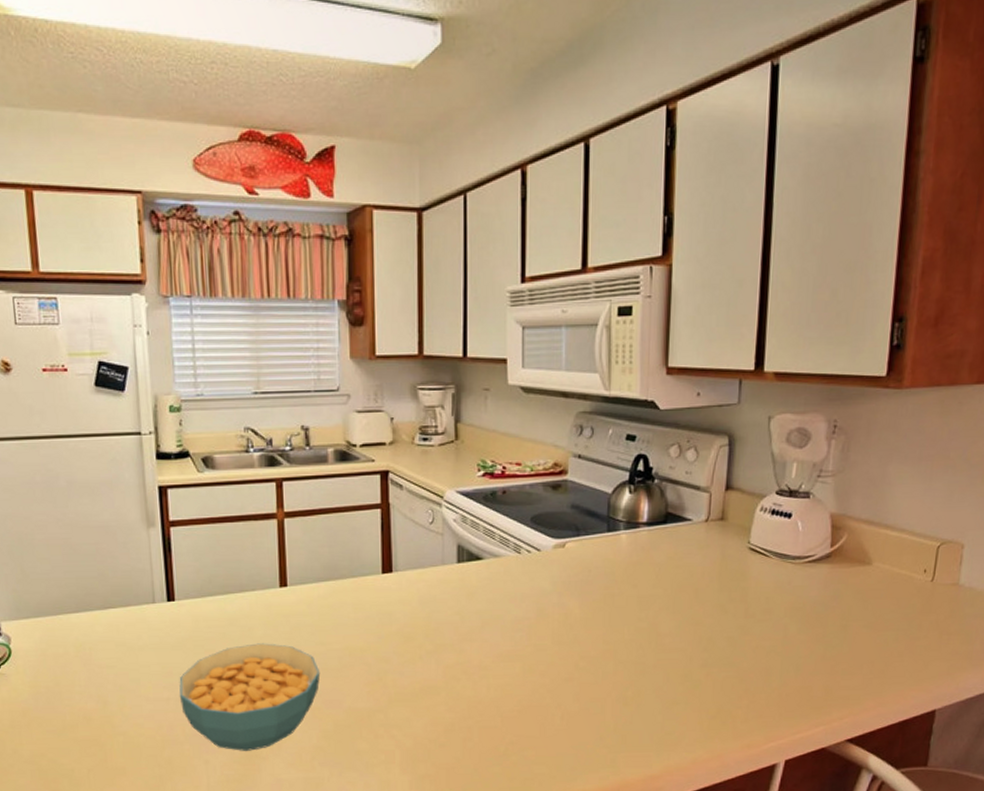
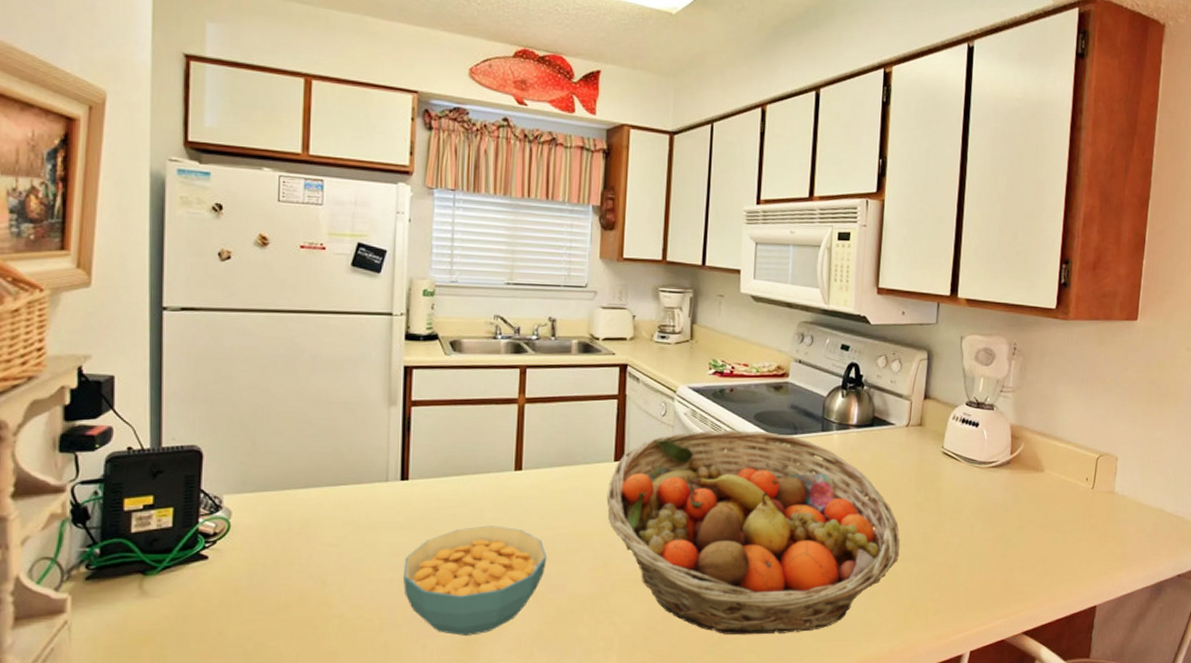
fruit basket: none [377,534,702,747] -> present [606,430,901,635]

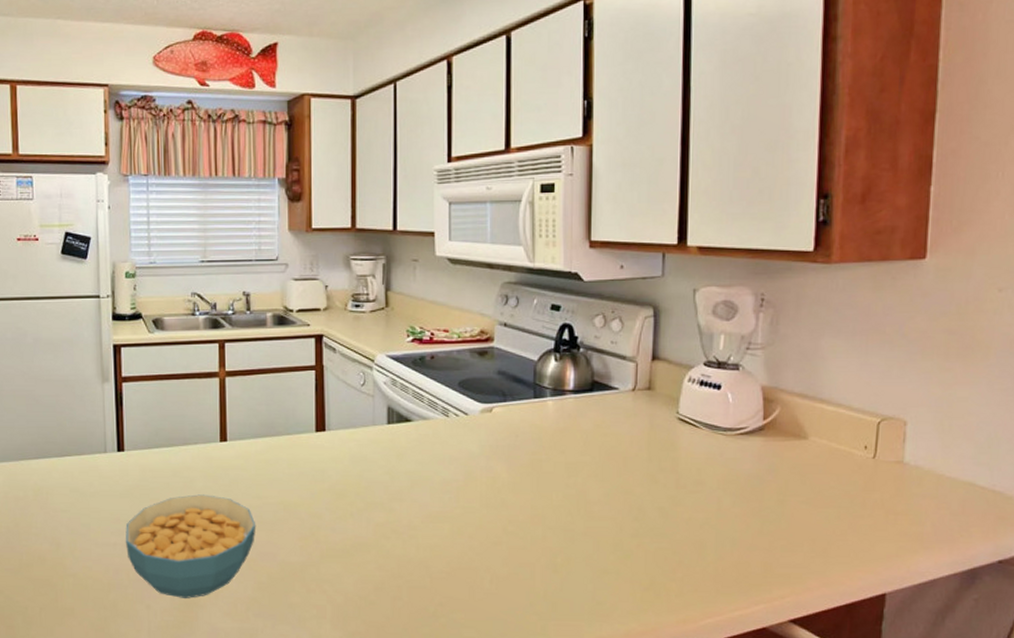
fruit basket: present [606,430,901,635] -> none [310,398,633,610]

